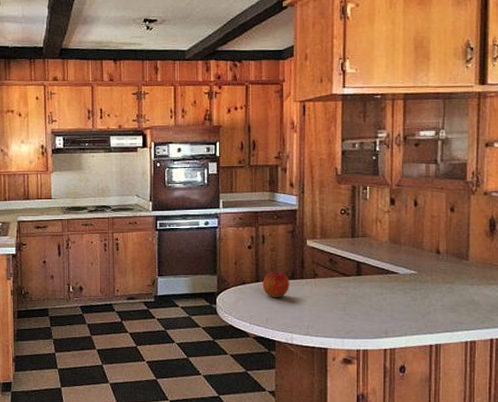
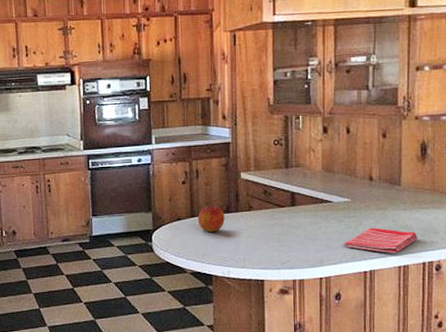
dish towel: none [409,302,485,329] -> present [344,228,417,254]

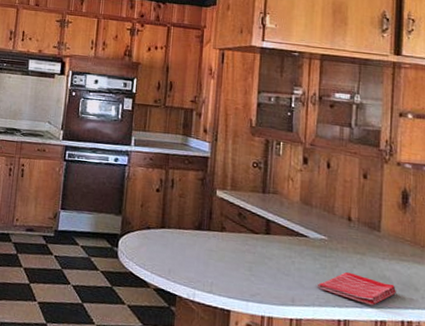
apple: present [197,205,225,233] -> none [167,218,196,249]

